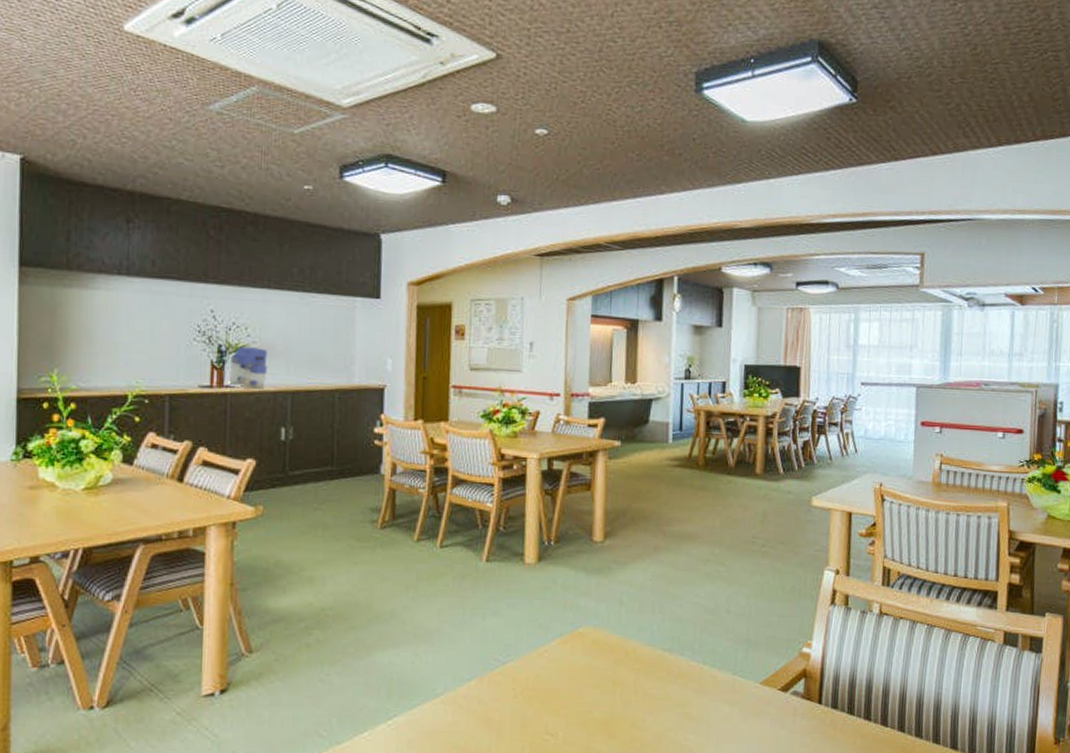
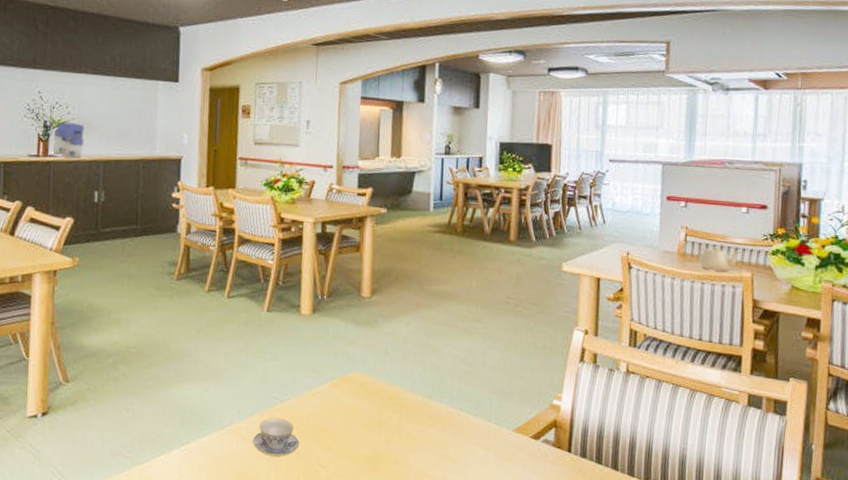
teacup: none [470,682,525,726] -> present [252,417,300,457]
teapot: none [951,474,996,503] -> present [696,246,740,273]

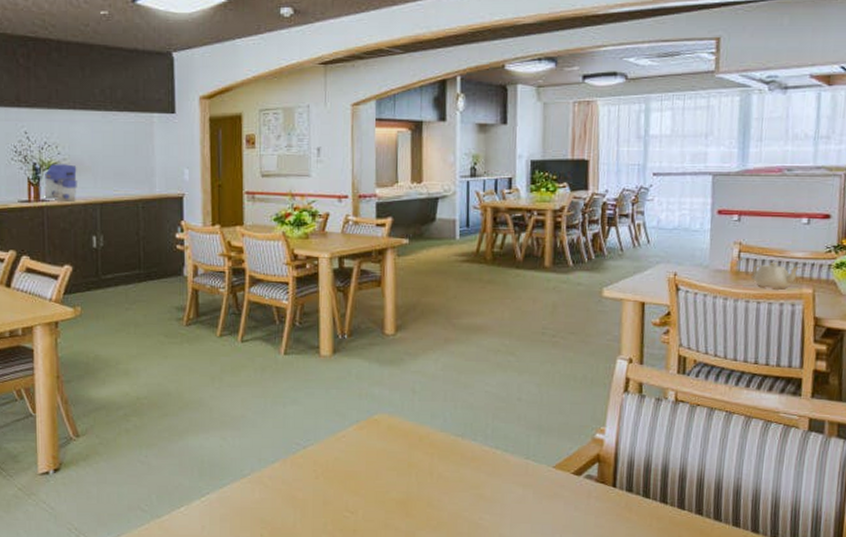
teacup: present [252,417,300,457] -> none [275,464,326,504]

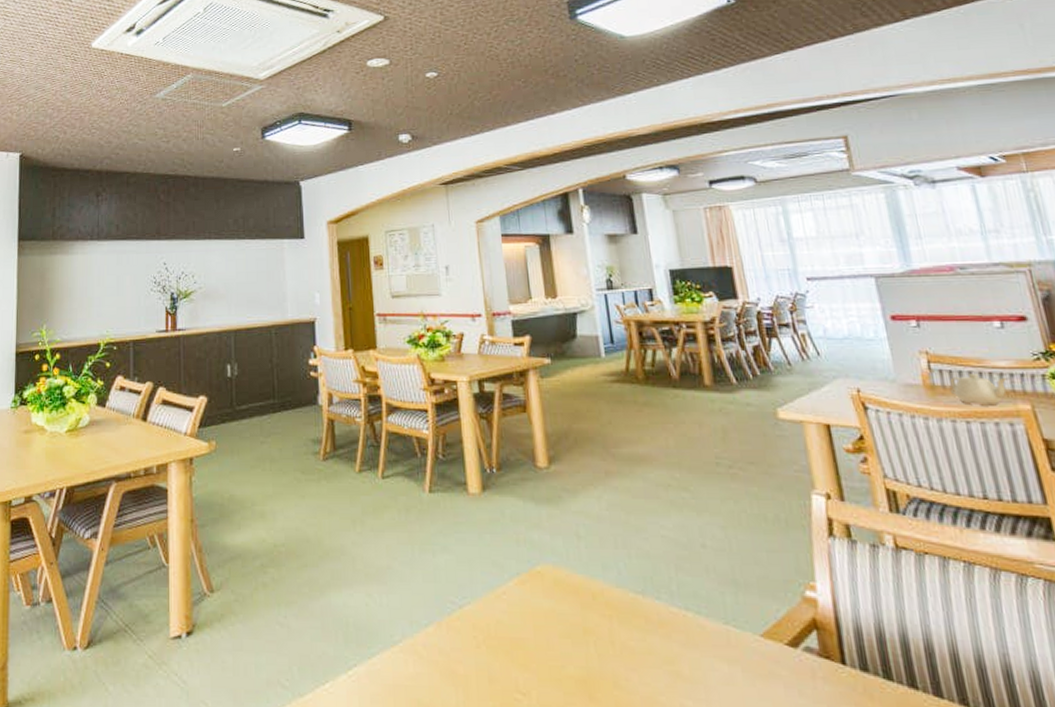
tissue dispenser: present [45,164,77,203] -> none [182,292,212,332]

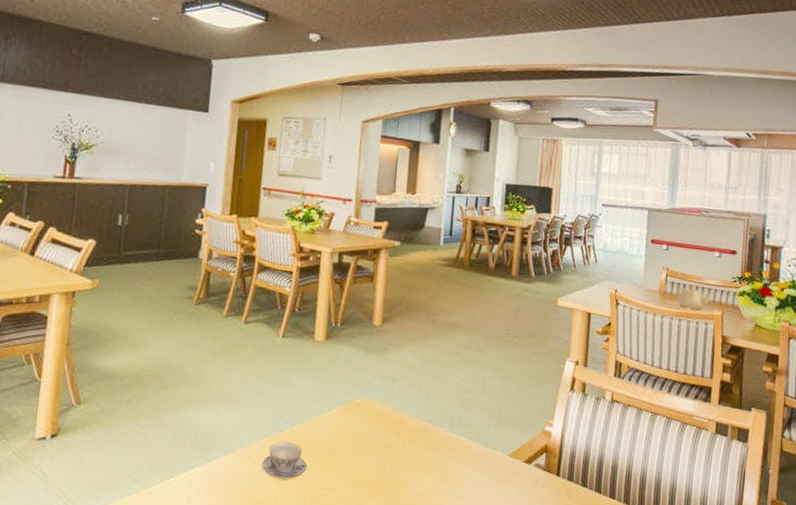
teacup: none [431,628,490,681] -> present [261,441,308,480]

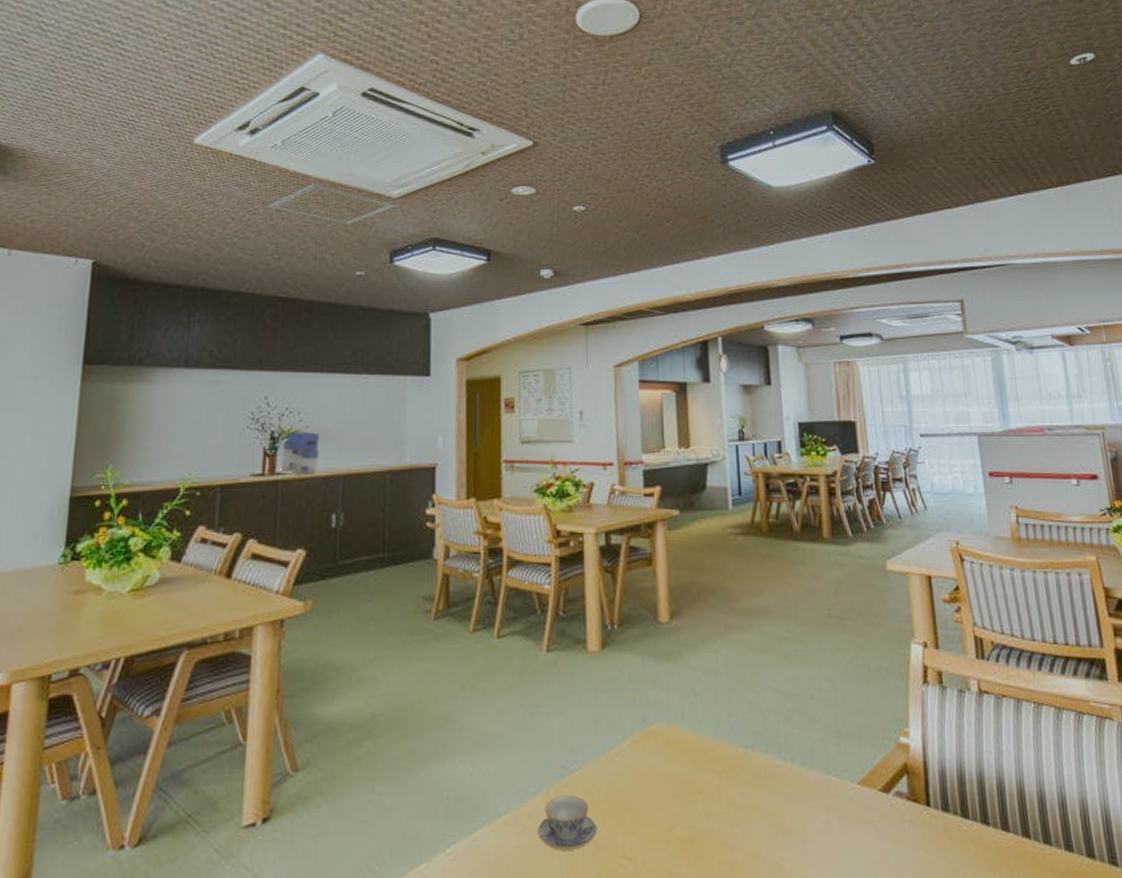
tissue dispenser: none [79,146,113,182] -> present [281,432,320,476]
teapot: present [674,286,713,311] -> none [1033,526,1080,559]

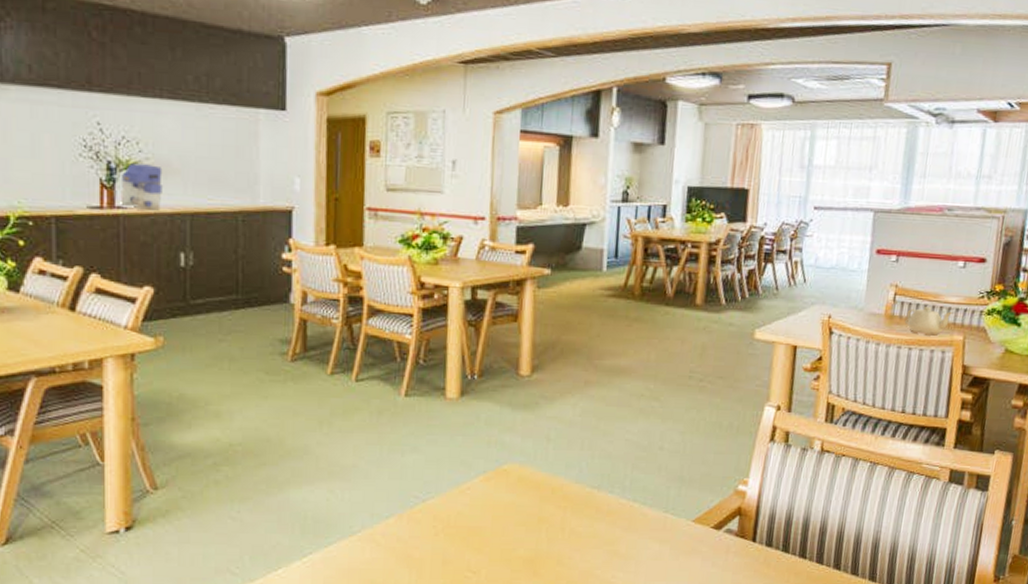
teacup: present [537,795,597,850] -> none [389,519,446,563]
teapot: none [1033,526,1080,559] -> present [904,306,953,337]

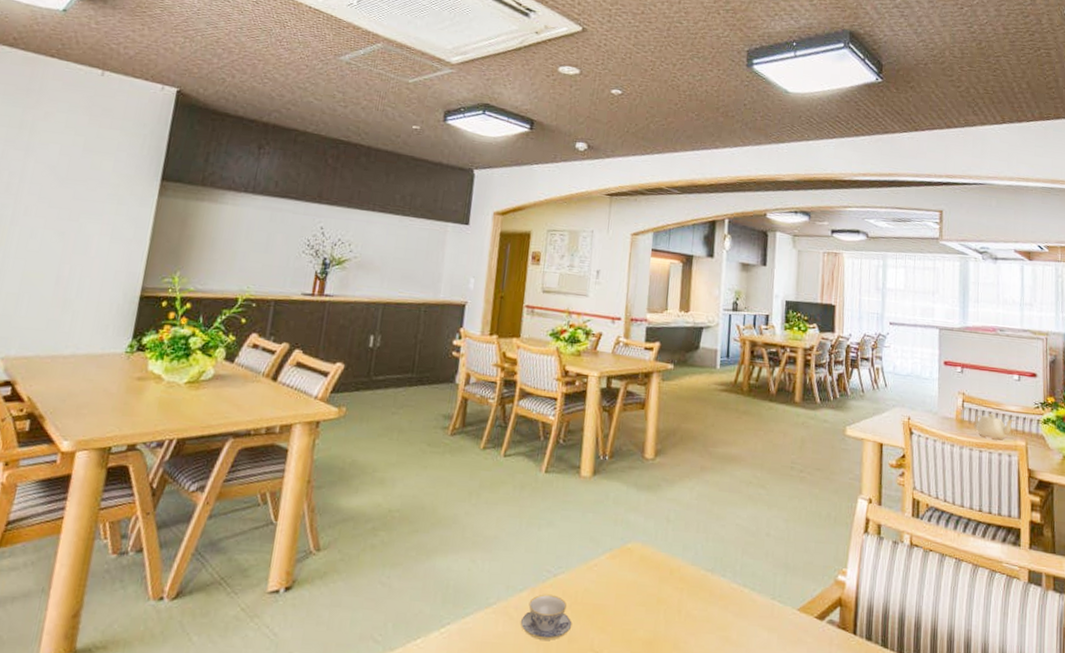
tissue dispenser: present [122,163,163,212] -> none [329,260,366,300]
teacup: none [389,519,446,563] -> present [520,594,572,640]

